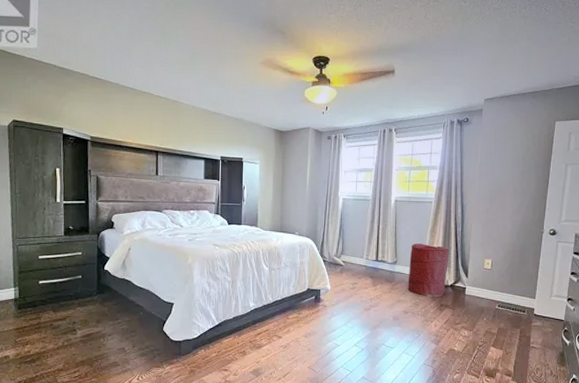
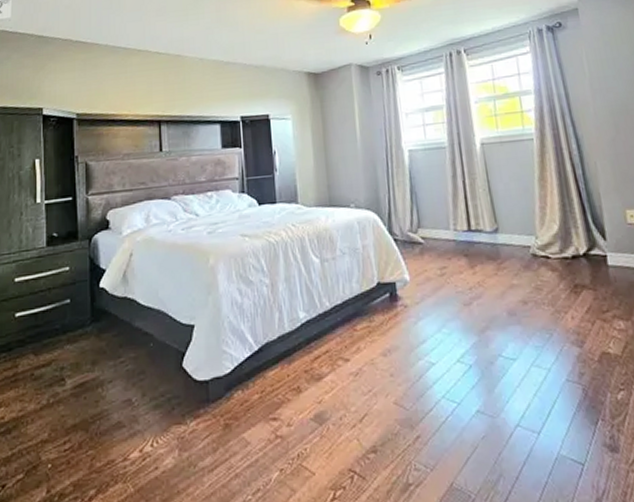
laundry hamper: present [407,244,450,297] -> none [514,198,577,275]

